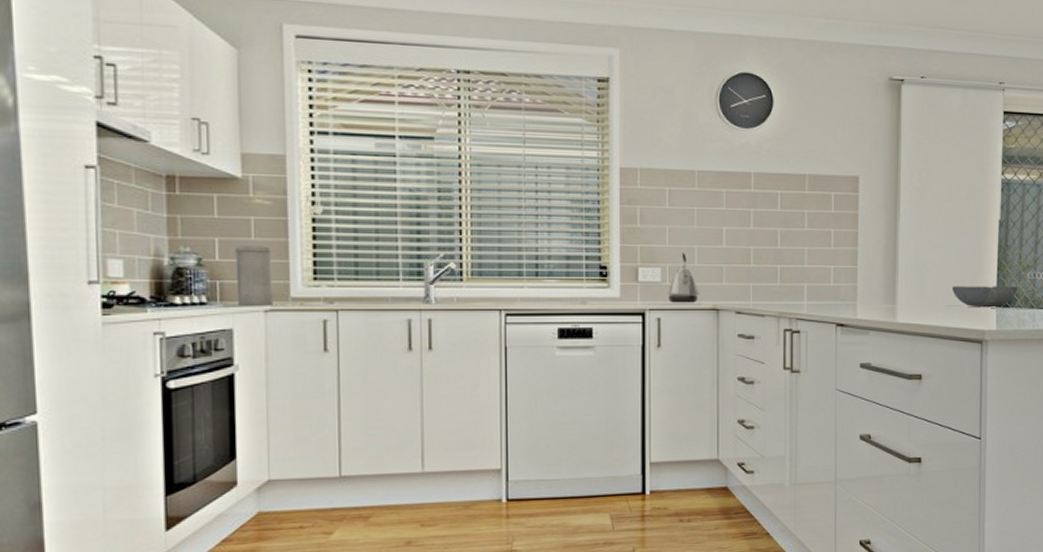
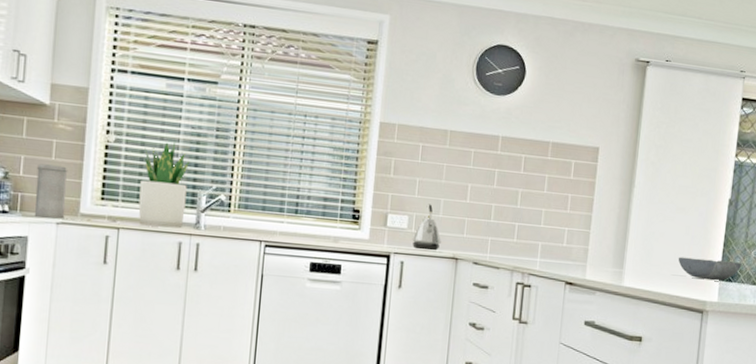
planter: none [357,206,412,304] -> present [138,140,191,229]

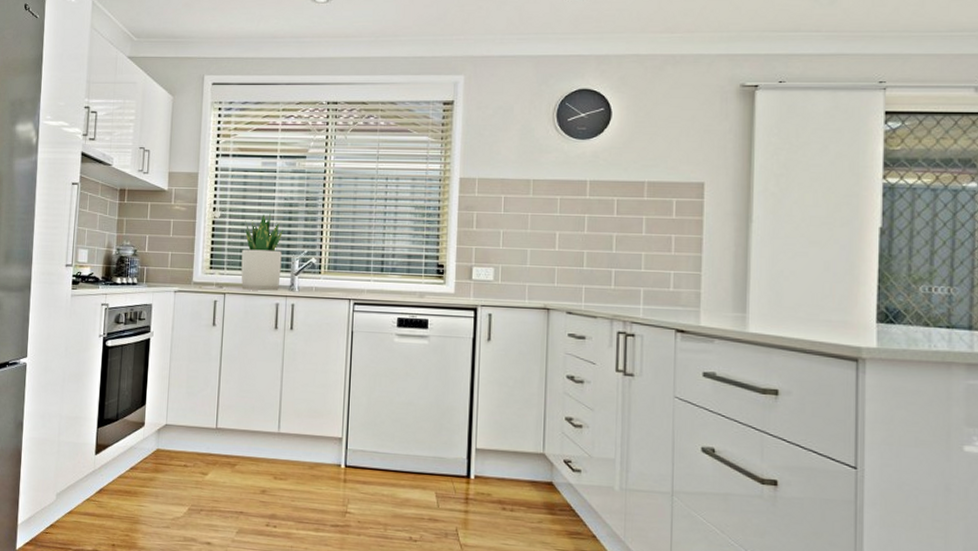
canister: present [34,164,68,219] -> none [156,241,183,288]
kettle: present [412,204,441,251] -> none [499,254,530,302]
bowl: present [678,257,742,281] -> none [817,297,907,323]

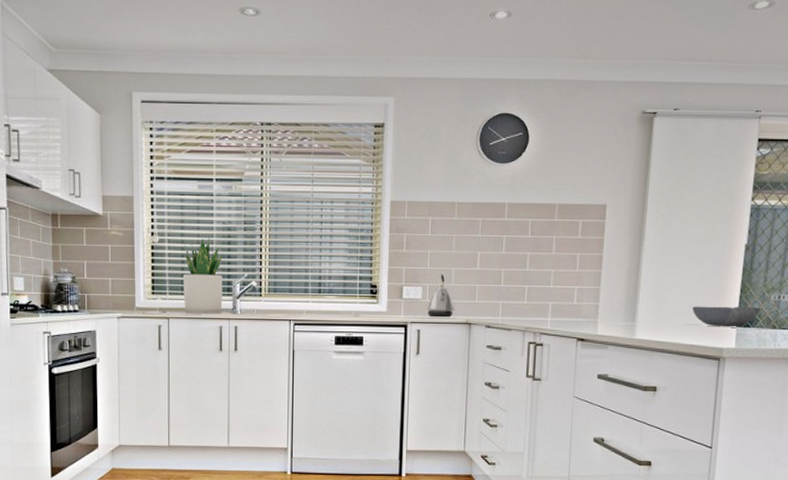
kettle: none [499,254,530,302] -> present [427,274,454,318]
bowl: none [817,297,907,323] -> present [692,306,761,327]

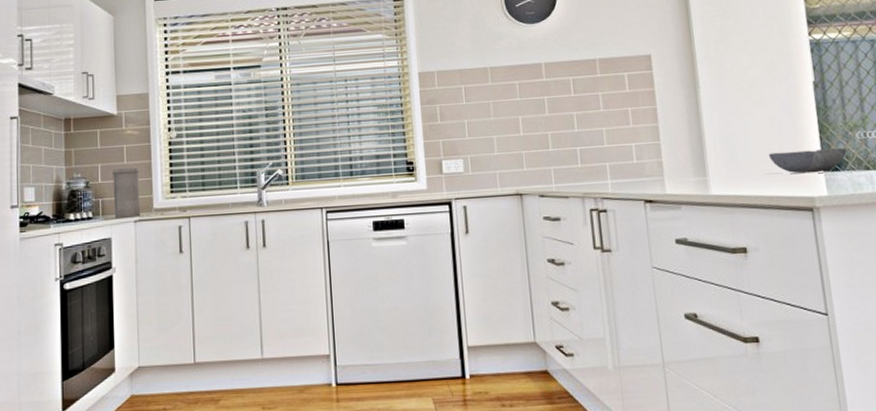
canister: none [98,267,124,314] -> present [113,168,141,218]
planter: present [183,236,224,314] -> none [203,126,247,211]
kettle: present [427,274,454,318] -> none [470,143,501,192]

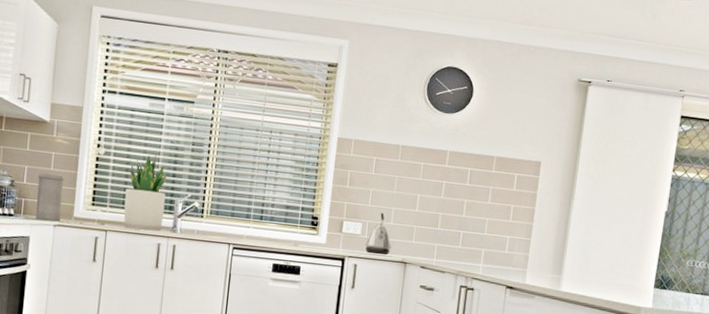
planter: none [203,126,247,211] -> present [123,153,169,232]
kettle: none [470,143,501,192] -> present [365,212,392,256]
bowl: present [768,148,847,174] -> none [614,265,677,289]

